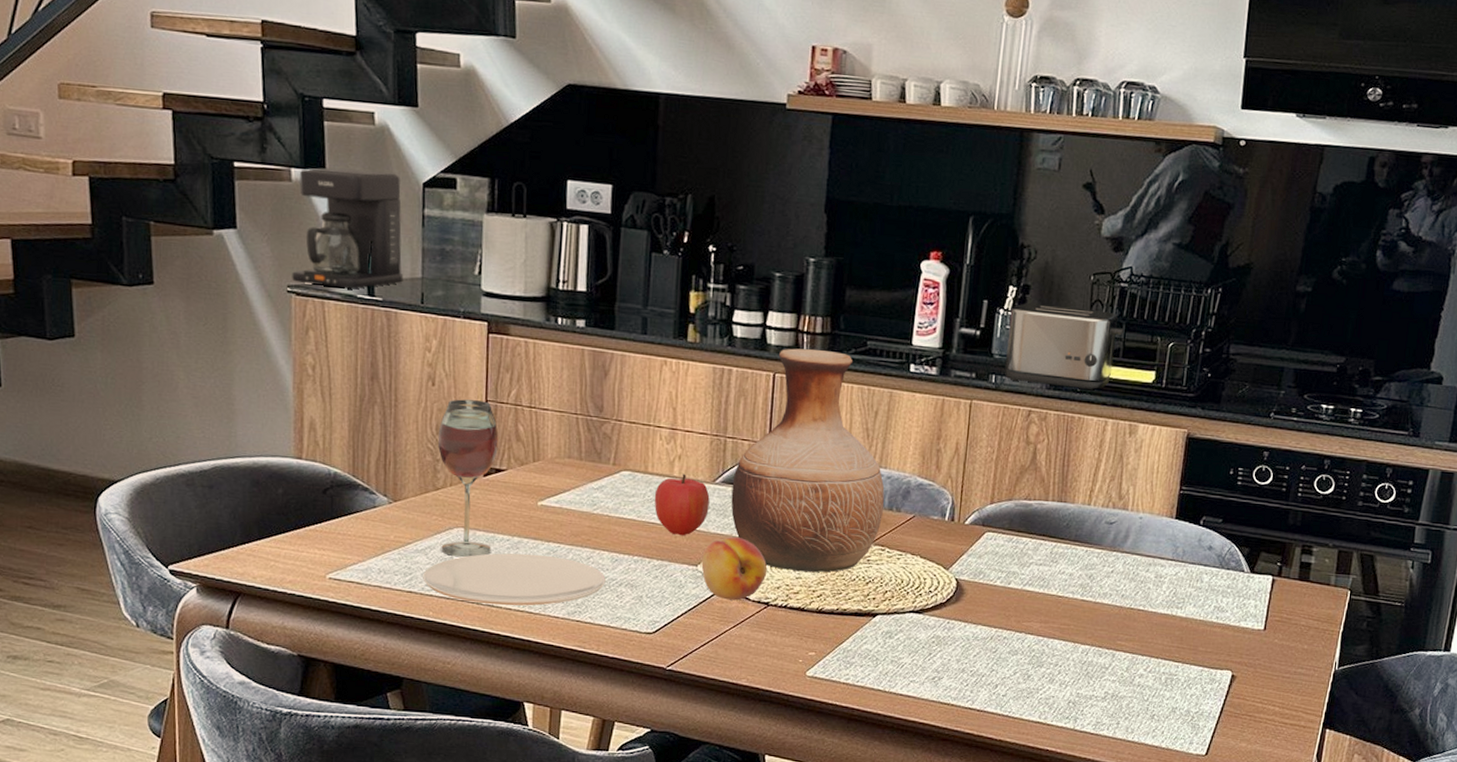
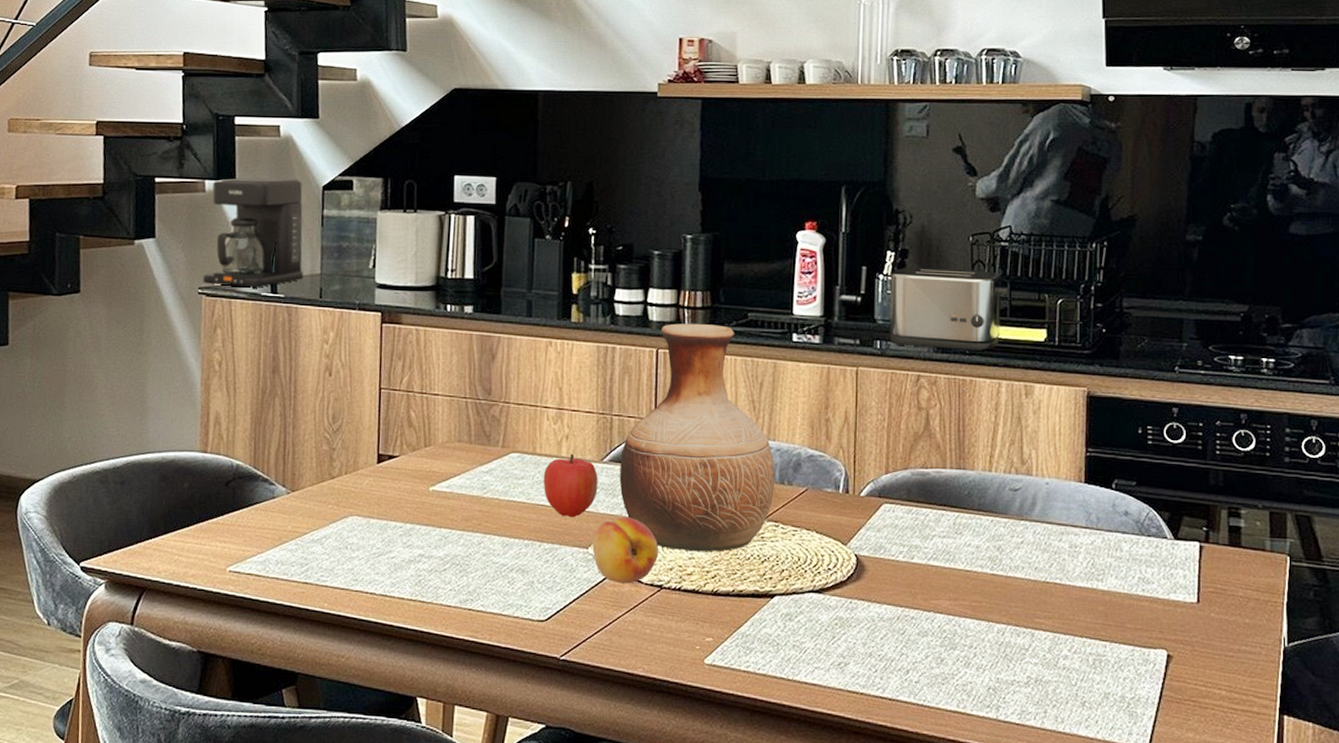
plate: present [423,553,606,606] -> none [318,540,497,595]
wineglass: present [437,399,499,557] -> none [334,388,392,546]

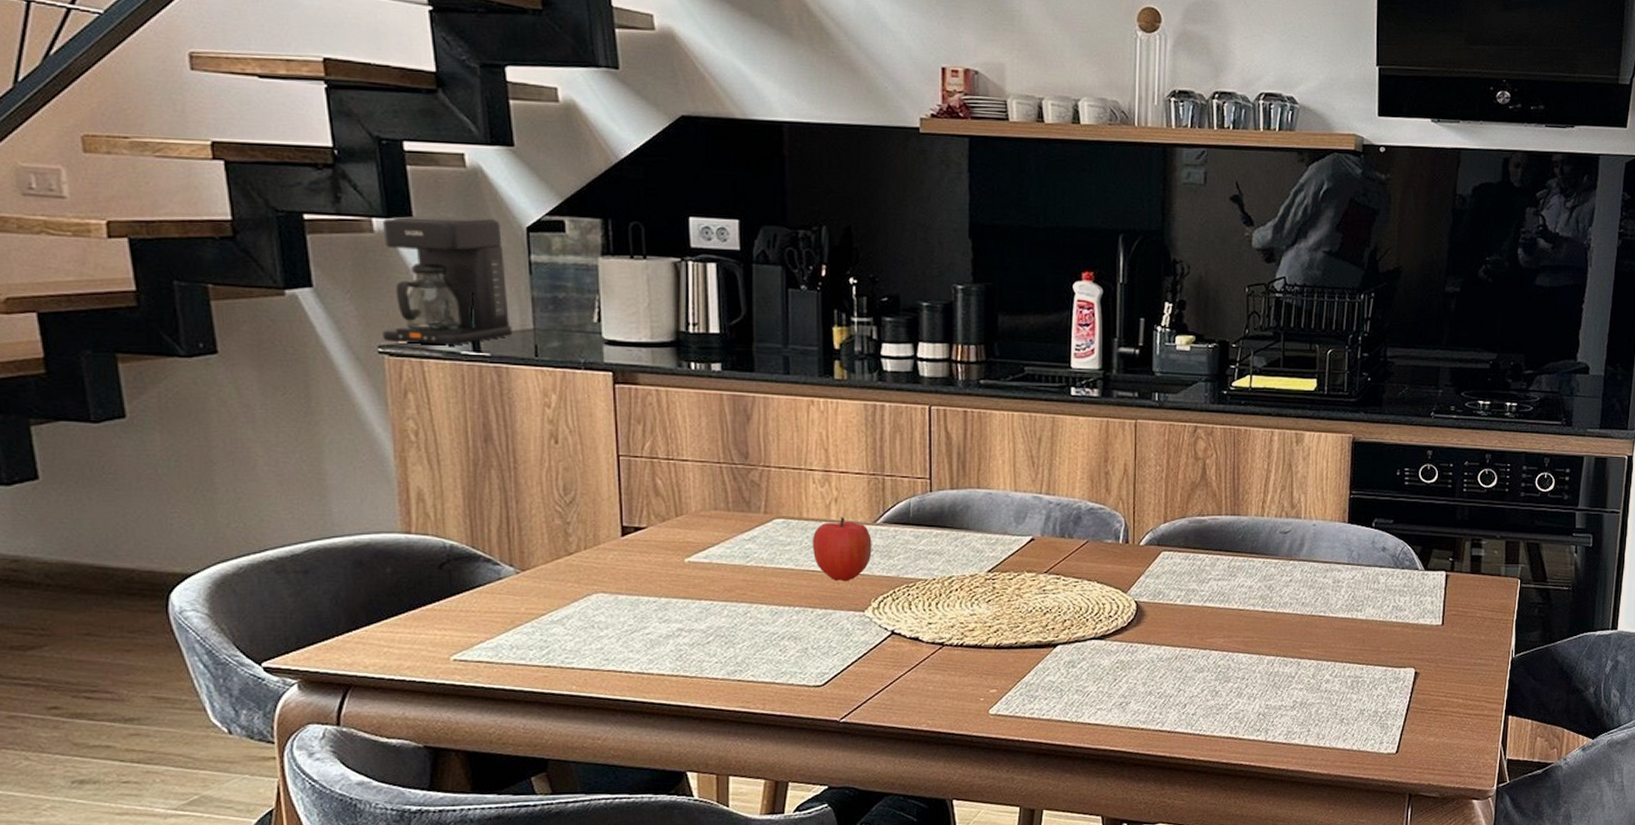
fruit: present [592,517,659,584] -> none [868,578,939,644]
vase: present [619,323,775,552] -> none [895,379,1055,607]
toaster: present [890,267,1009,352] -> none [1168,319,1282,402]

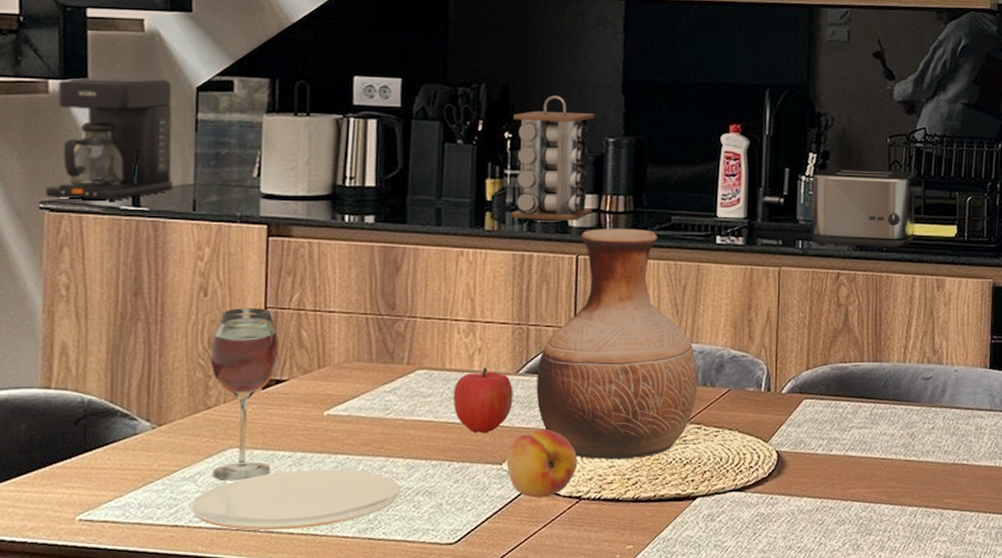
plate: none [561,614,766,672] -> present [190,469,401,531]
wineglass: none [566,456,637,624] -> present [210,308,280,480]
spice rack: none [858,240,944,372] -> present [511,96,595,222]
fruit: none [868,578,939,644] -> present [506,430,578,498]
vase: none [895,379,1055,607] -> present [536,229,697,459]
toaster: none [1168,319,1282,402] -> present [811,168,923,249]

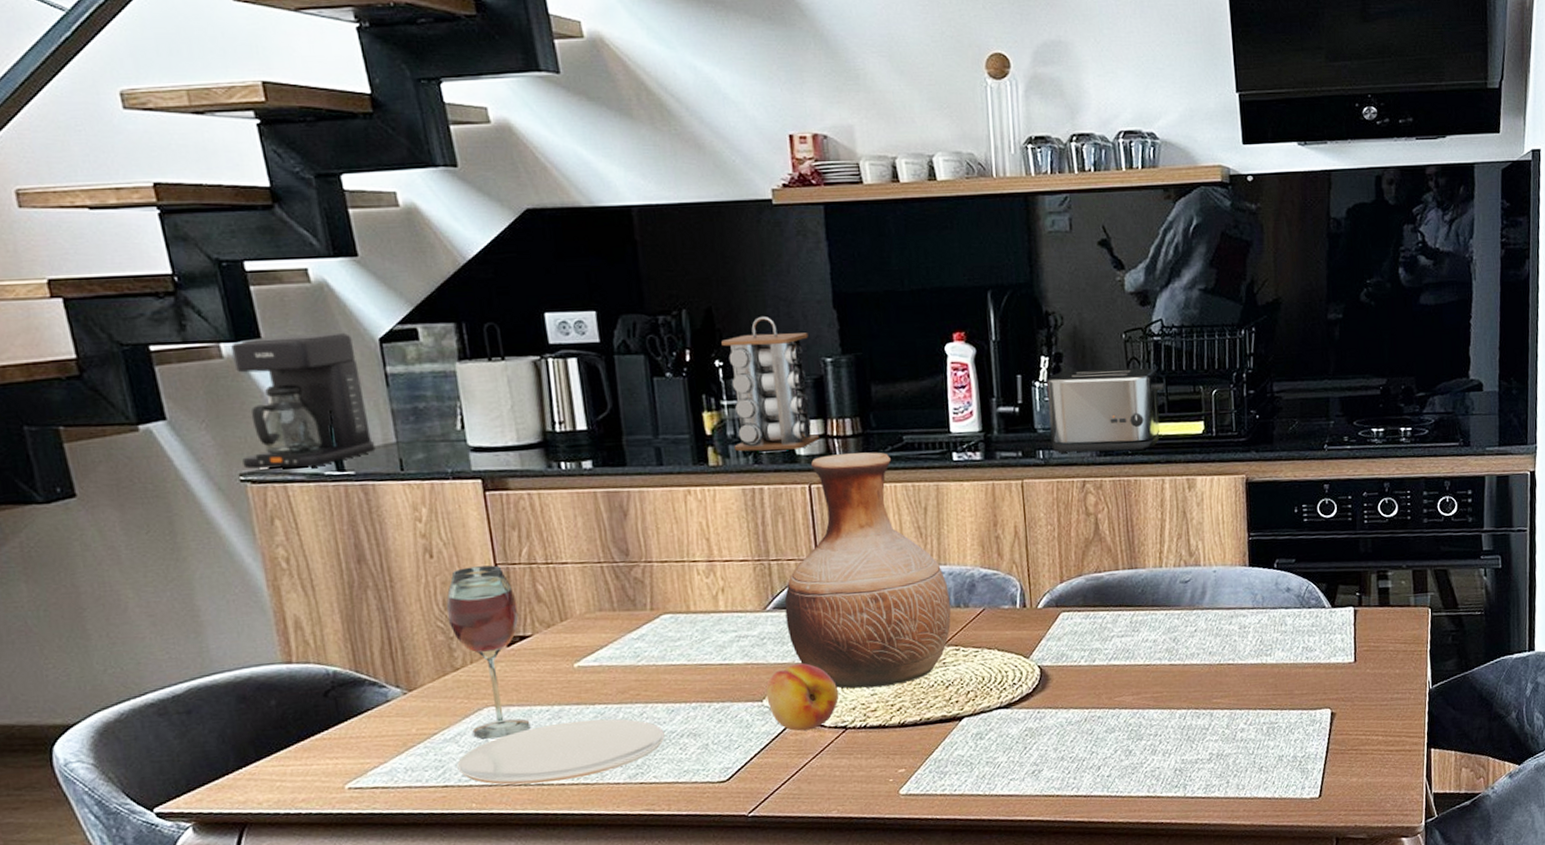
fruit: present [453,367,513,434] -> none [702,606,765,673]

